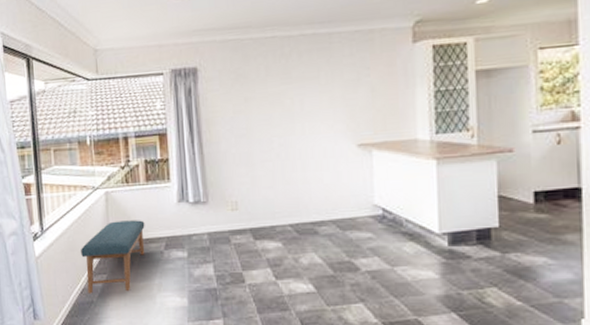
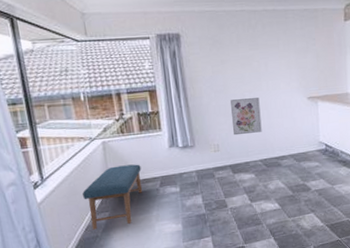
wall art: none [253,144,294,191] -> present [229,98,262,136]

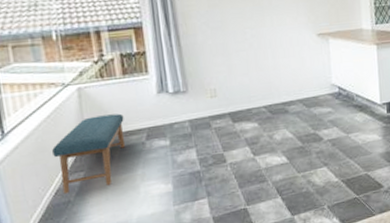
wall art: present [229,98,262,136] -> none [228,35,266,79]

